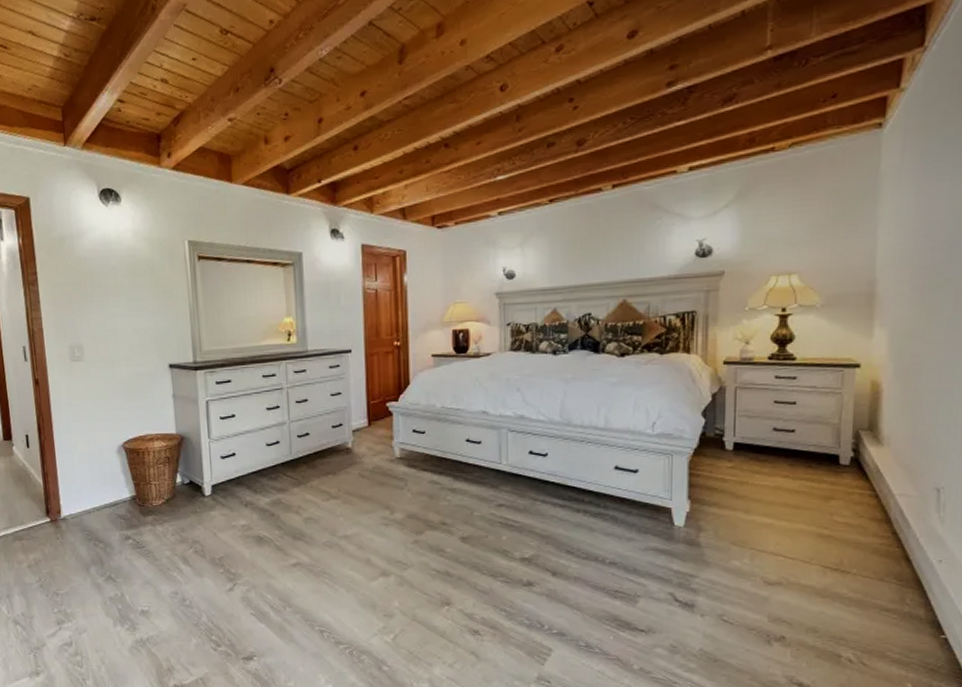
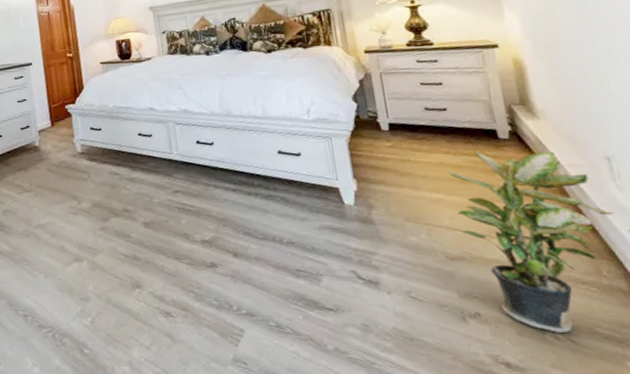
potted plant: none [783,476,932,656] -> present [449,151,615,333]

